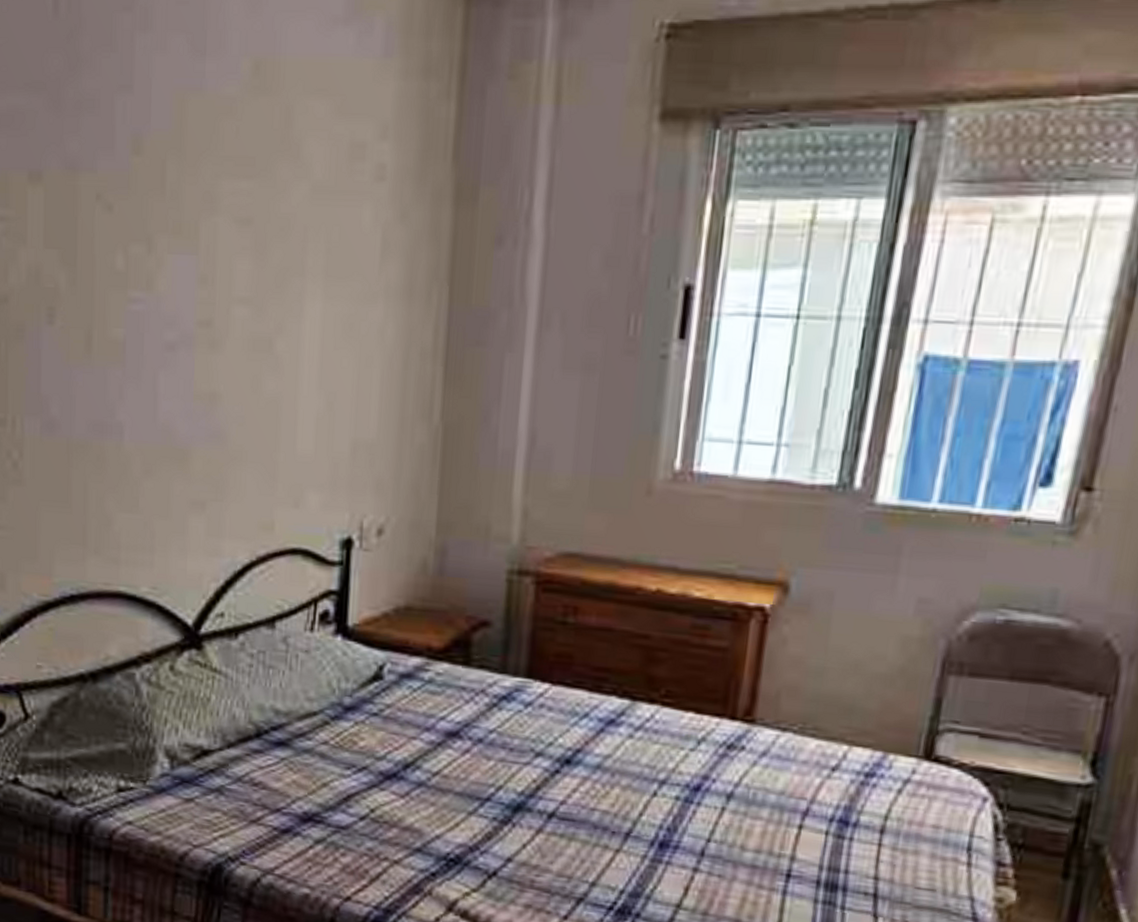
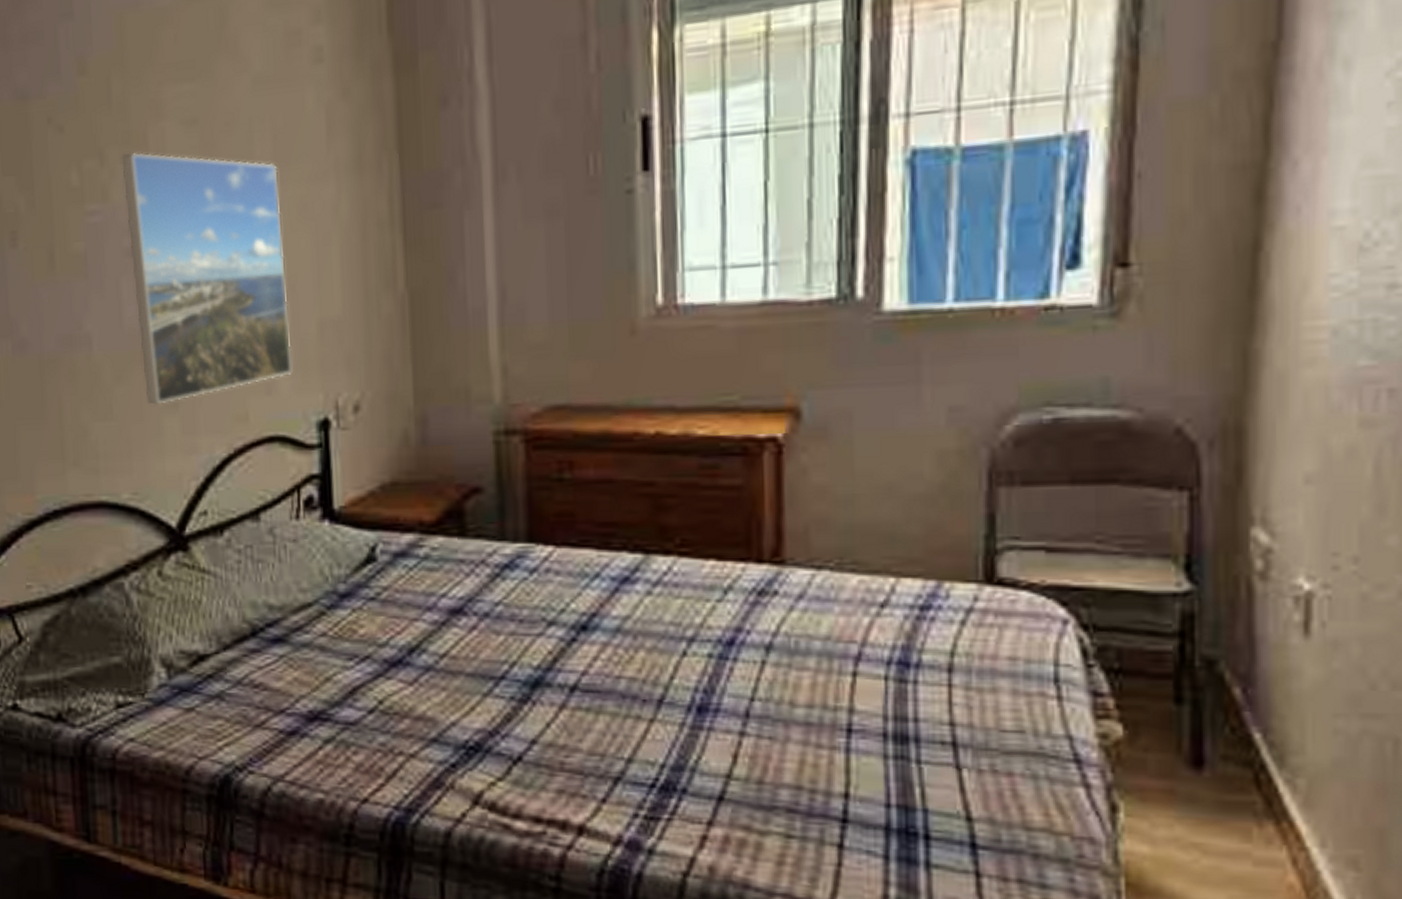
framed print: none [170,243,328,503] -> present [121,152,293,405]

